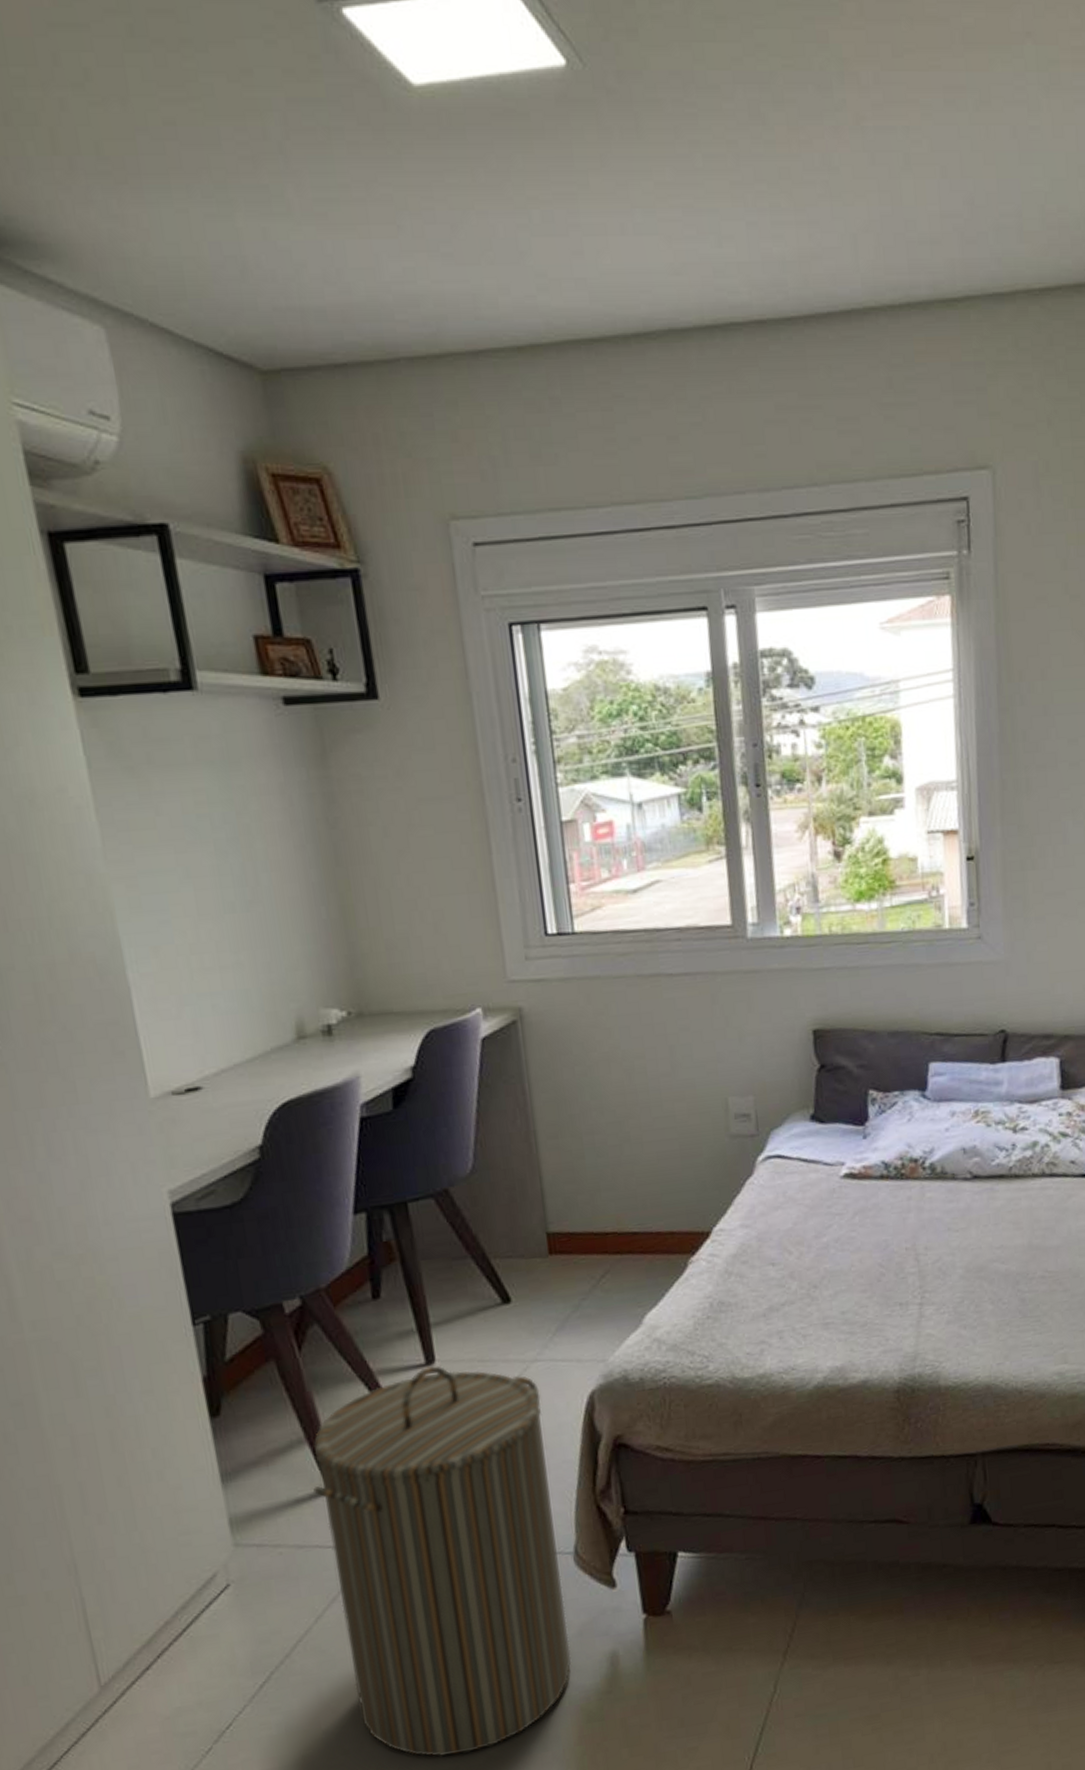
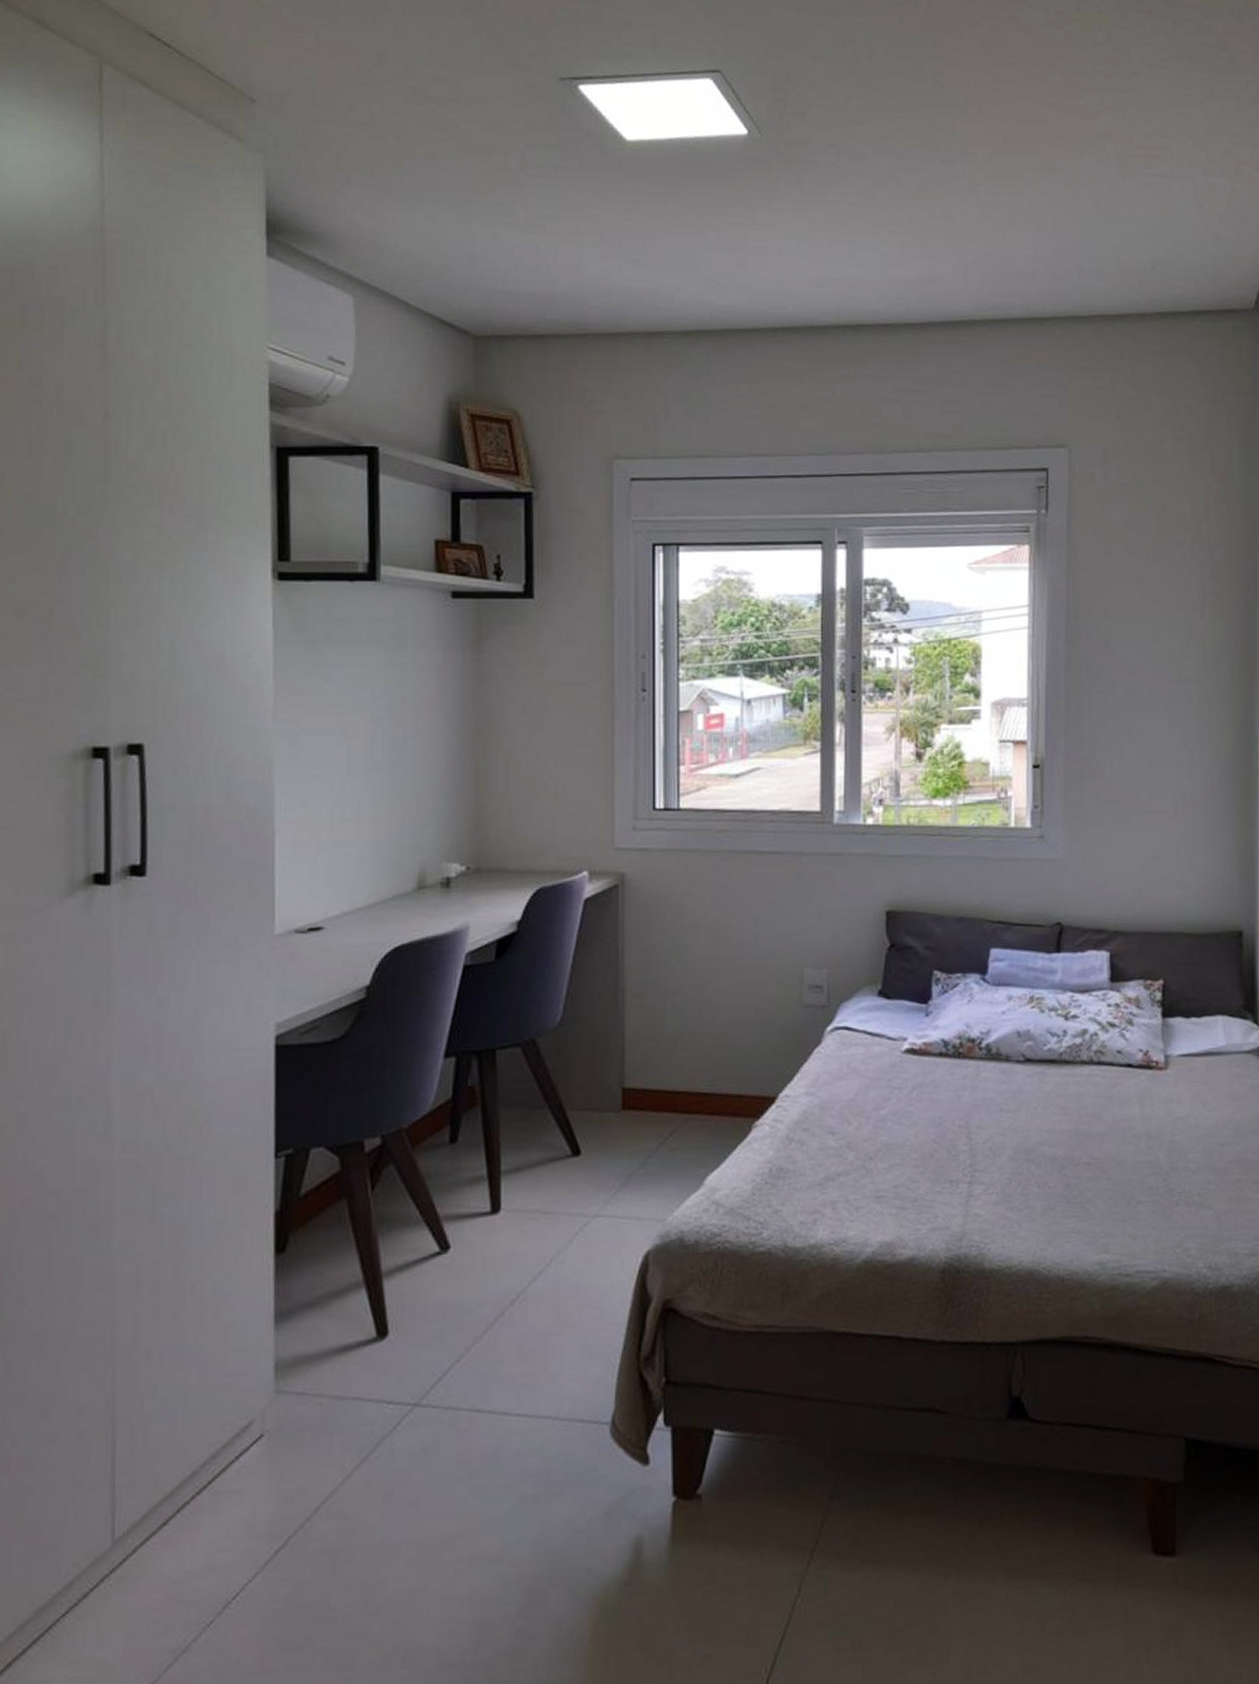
laundry hamper: present [312,1366,572,1757] -> none [361,1215,597,1648]

